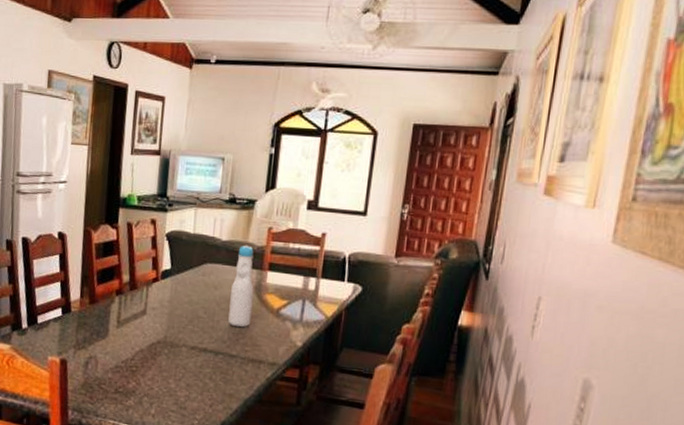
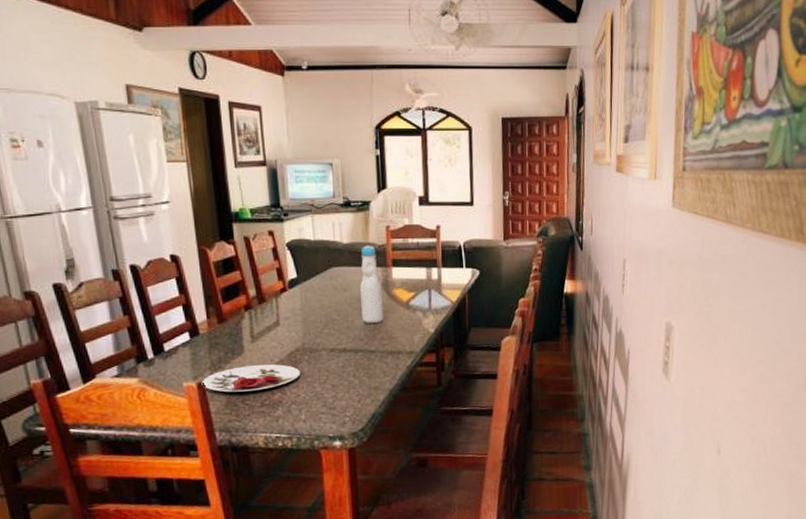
plate: none [64,349,158,377] -> present [201,364,300,393]

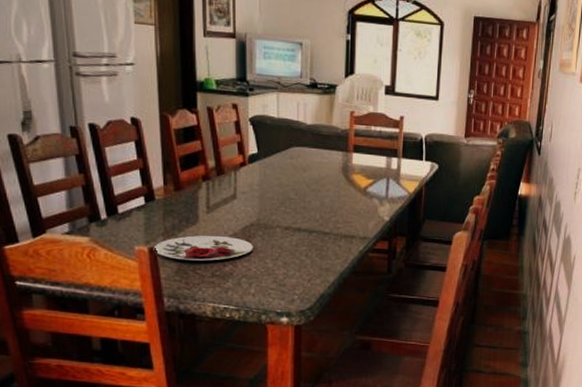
bottle: present [360,245,384,324] -> none [319,128,341,207]

